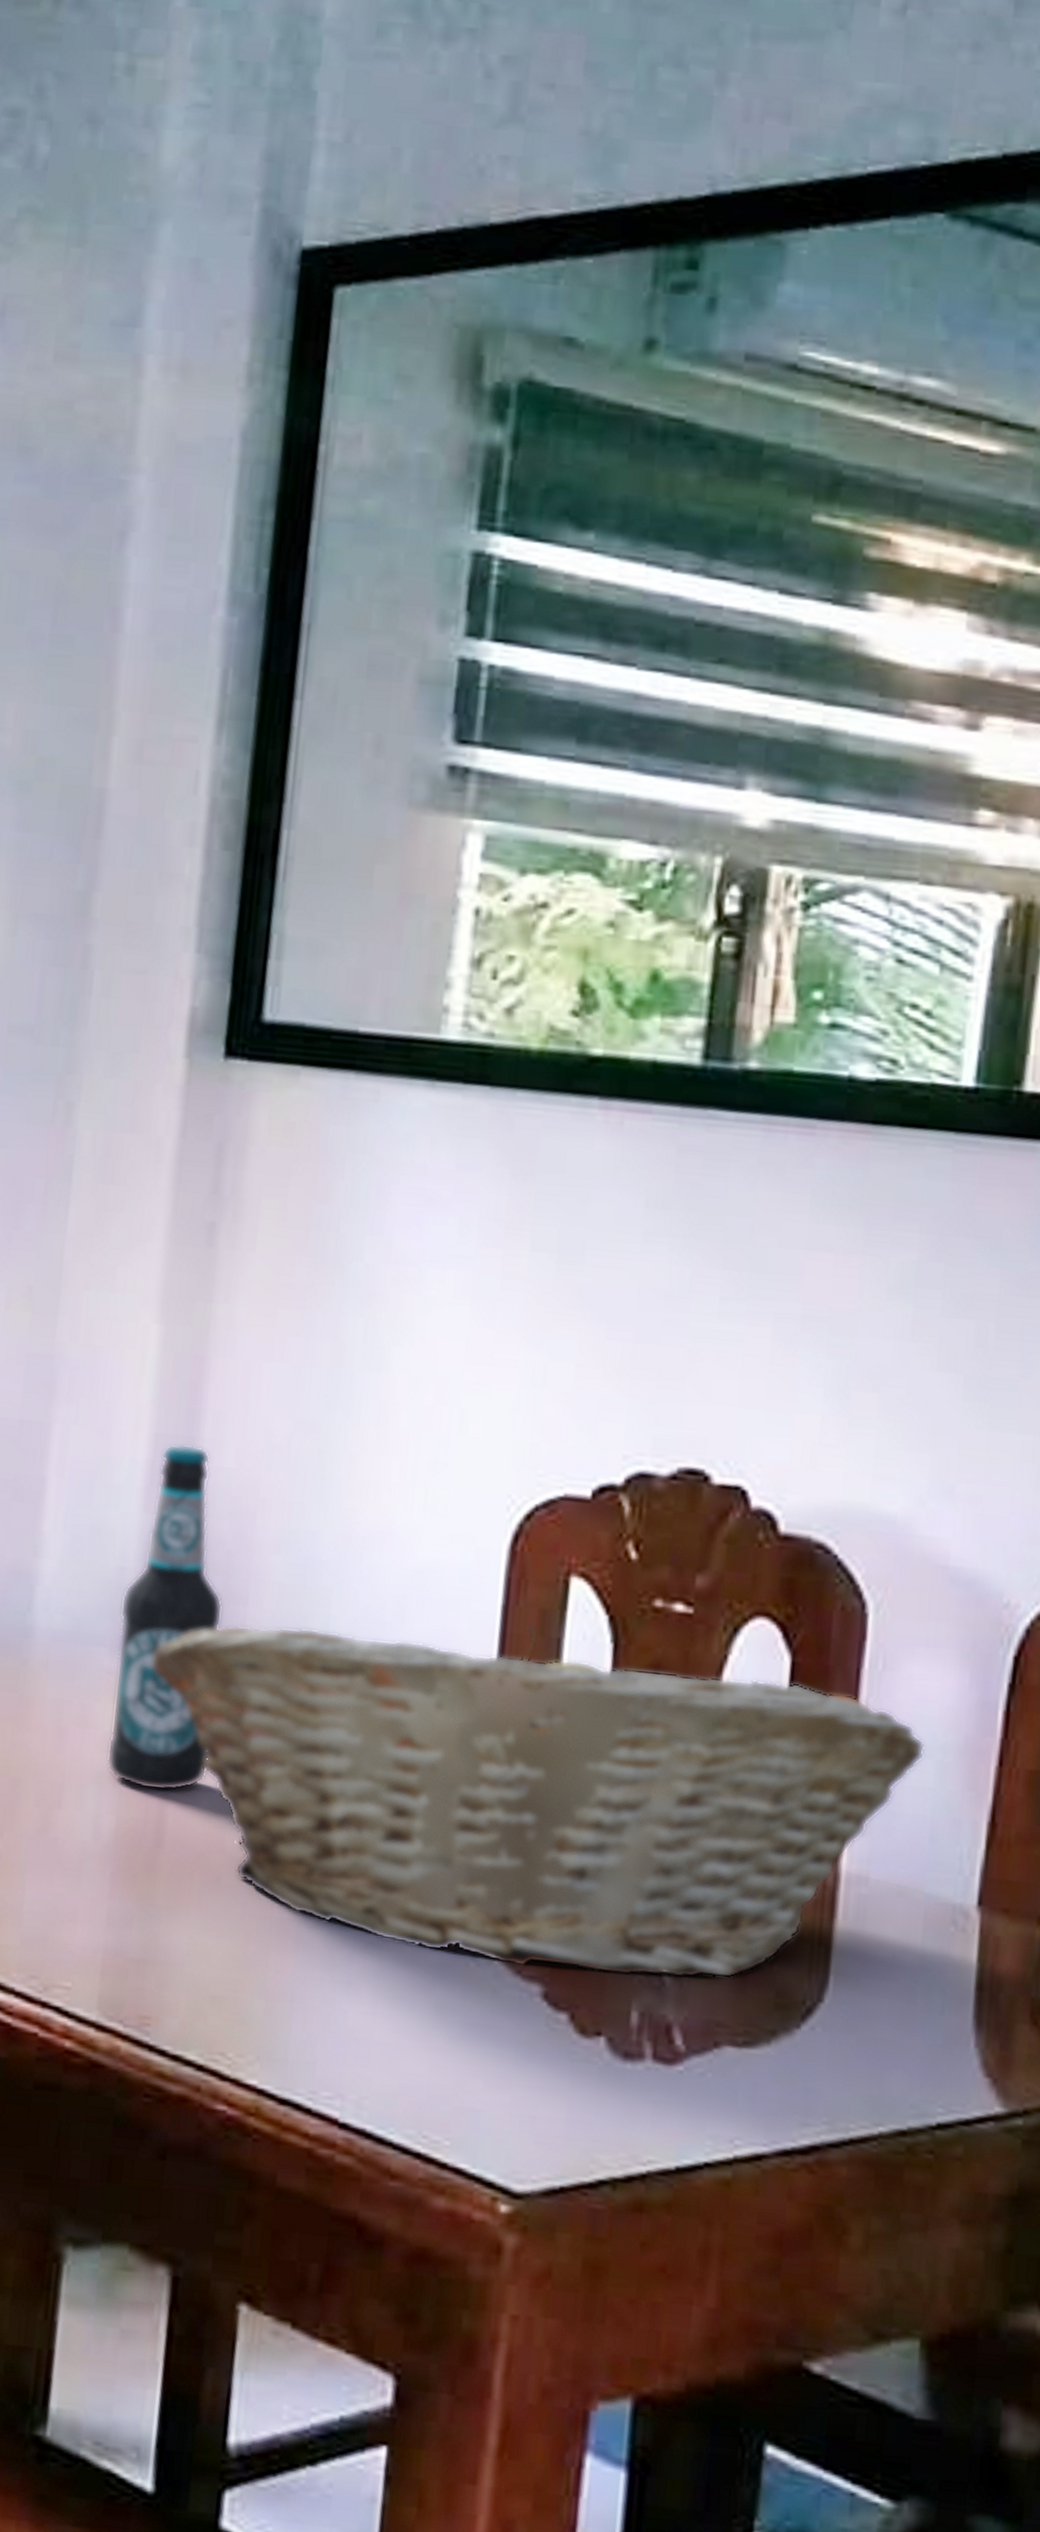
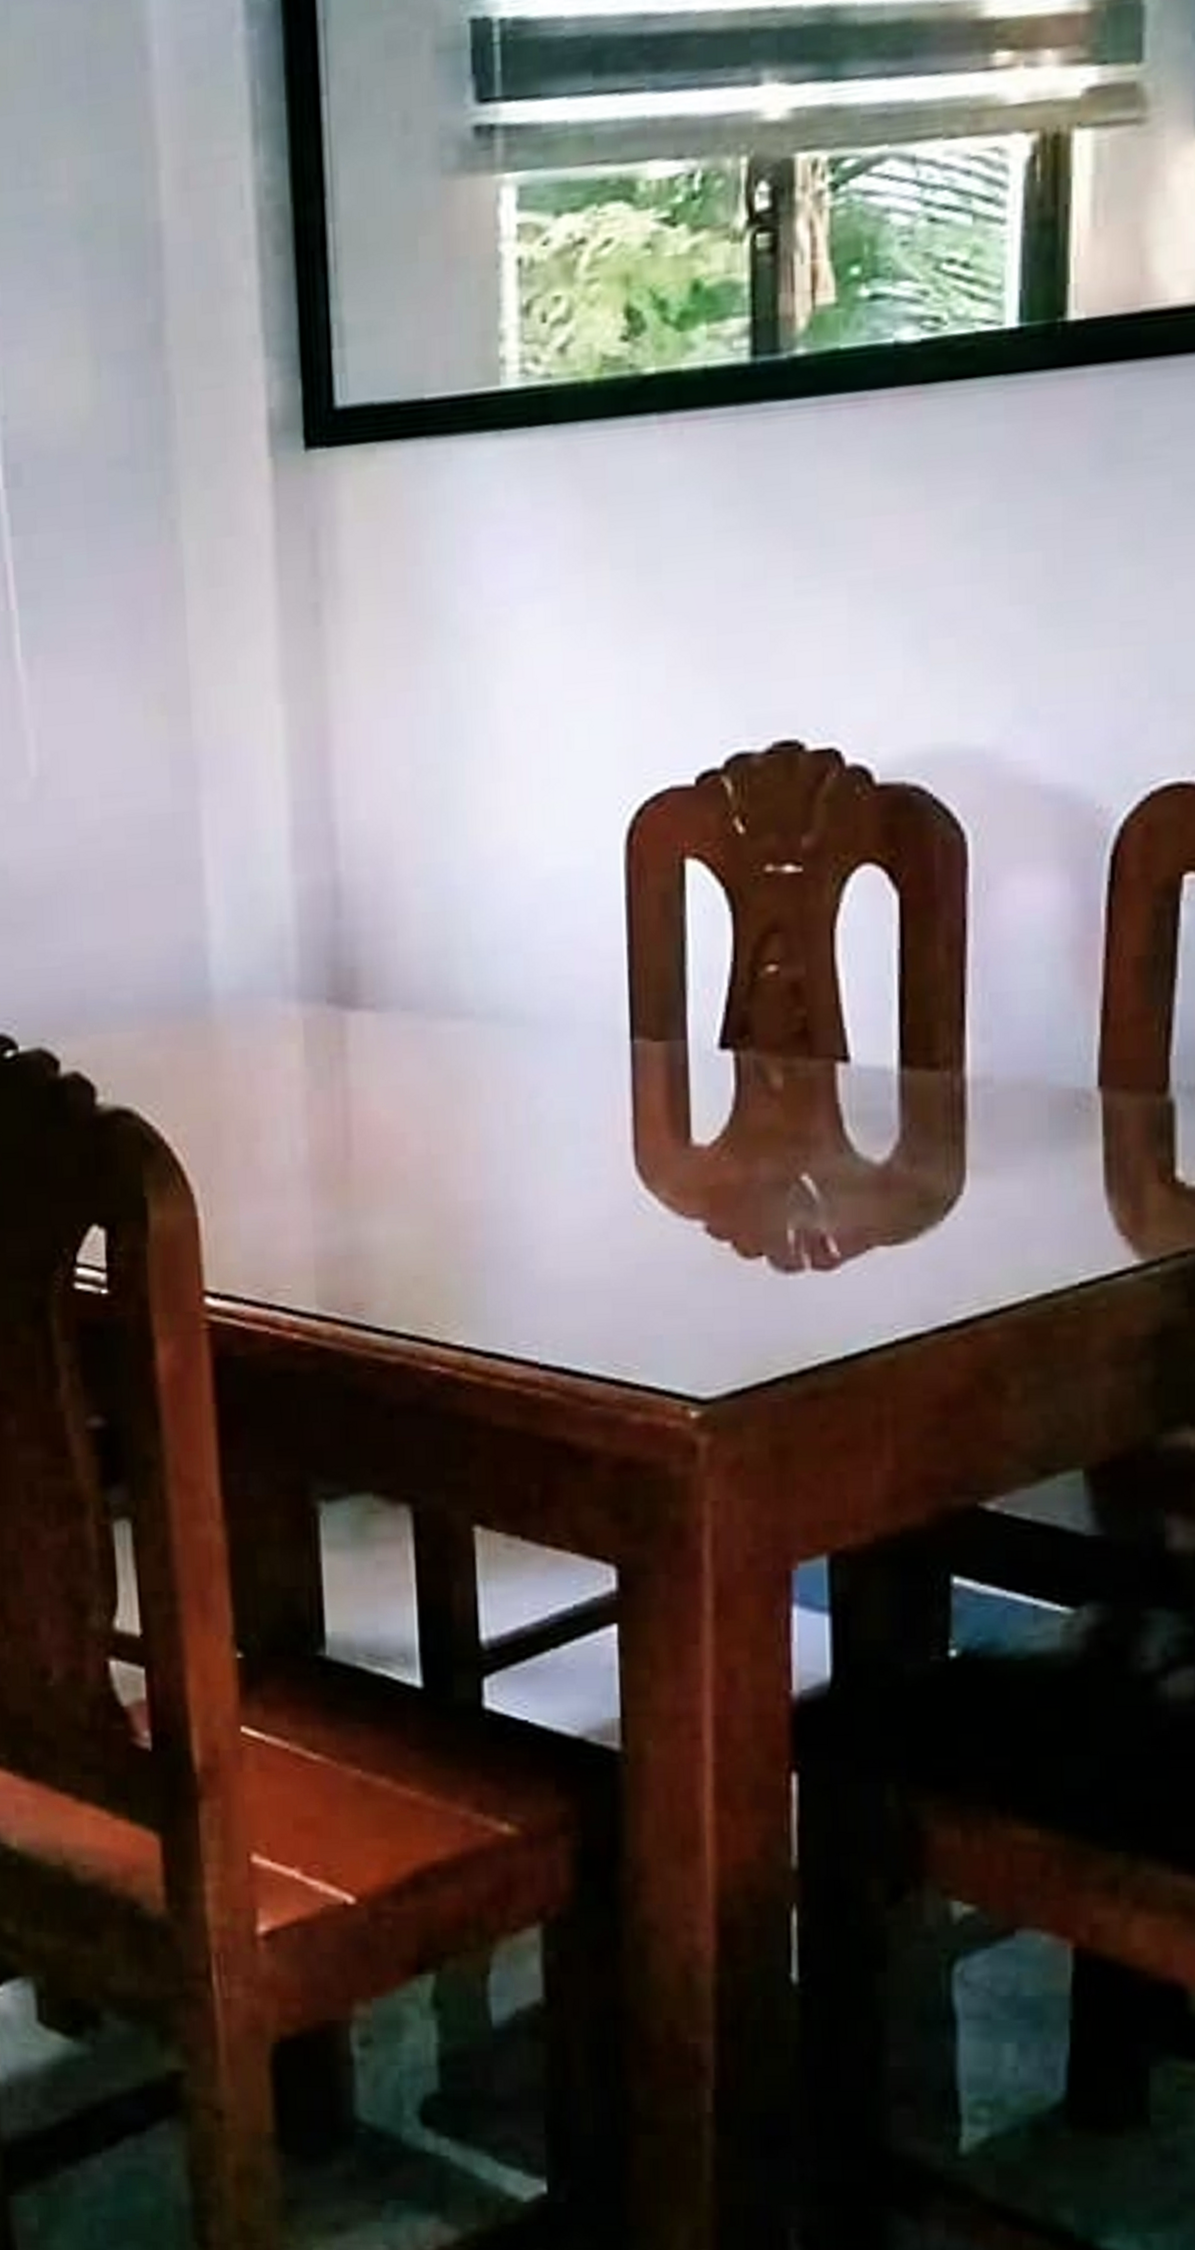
bottle: present [106,1444,223,1792] -> none [285,806,382,1112]
fruit basket: present [151,1624,925,1979] -> none [319,908,1034,1209]

